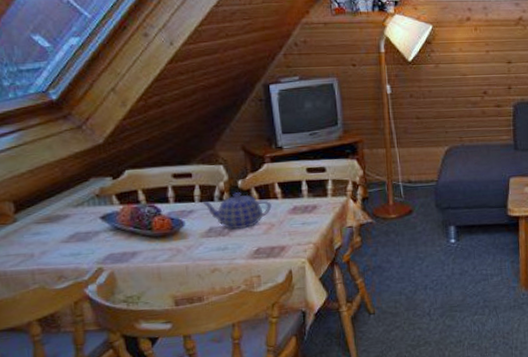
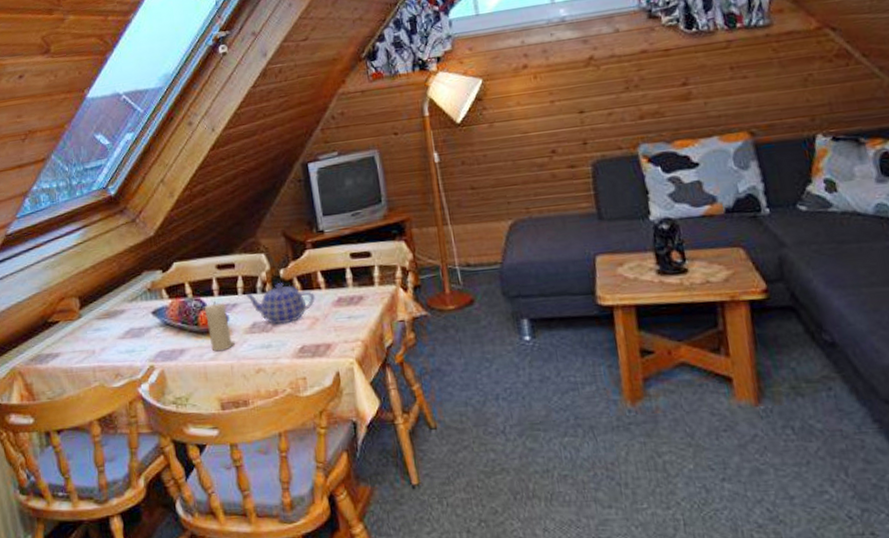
candle: none [158,208,190,254] -> present [204,301,235,352]

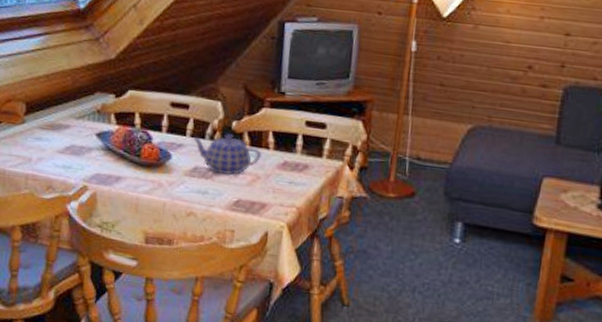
candle: present [204,301,235,352] -> none [148,137,172,188]

